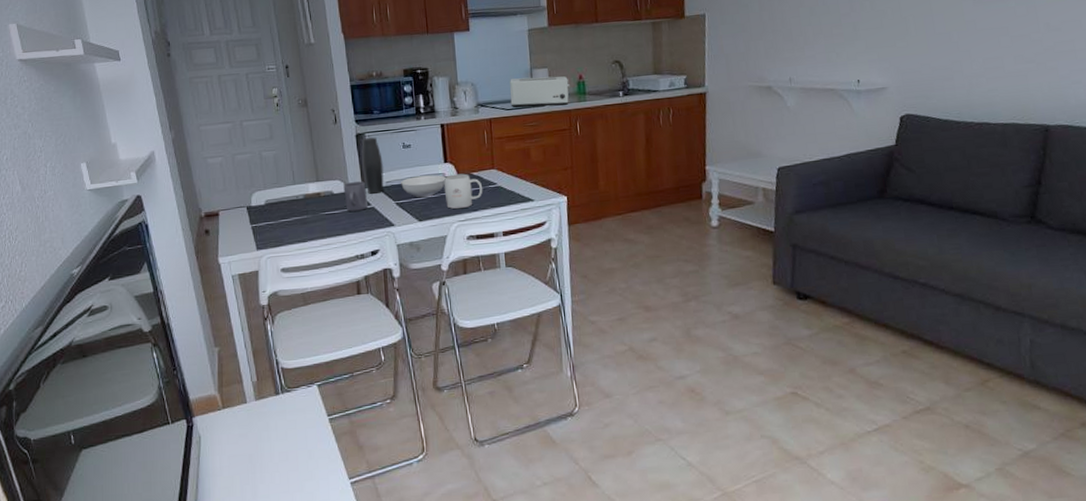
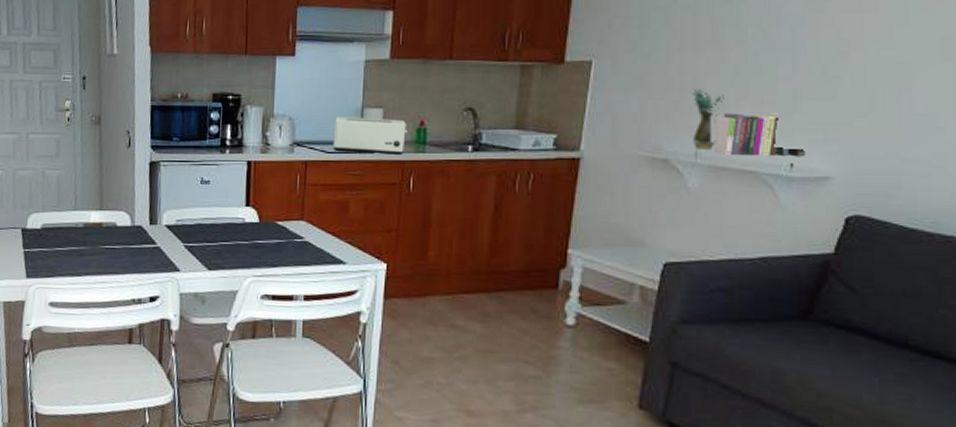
cup: present [343,181,369,212] -> none [128,215,154,249]
vase: present [361,137,384,194] -> none [152,167,176,232]
bowl: present [401,175,446,198] -> none [193,218,245,244]
mug: present [444,173,483,210] -> none [241,221,287,262]
vase: none [782,29,805,77] -> present [691,88,724,150]
books: none [801,42,867,79] -> present [713,113,805,157]

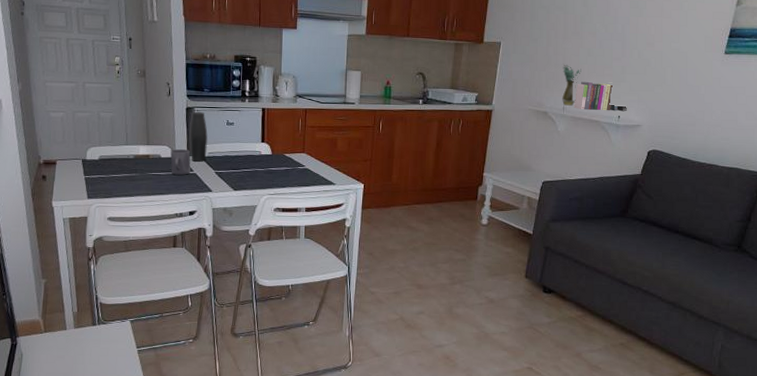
cup: none [128,215,154,249] -> present [170,149,191,175]
vase: none [152,167,176,232] -> present [189,112,208,162]
toaster: present [333,117,408,154] -> none [325,76,378,105]

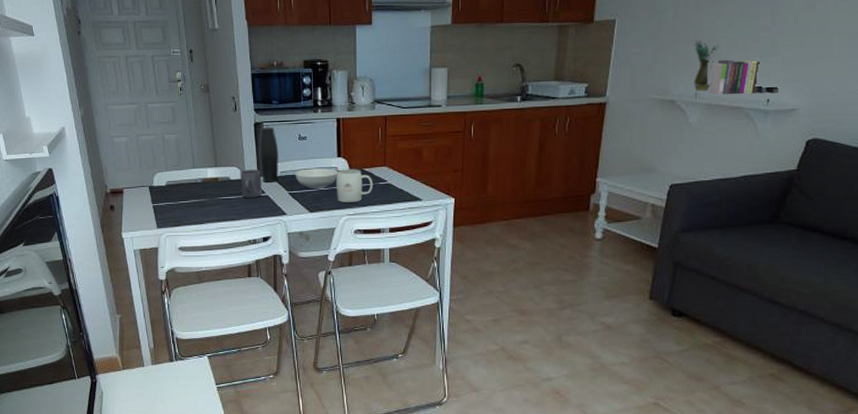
bowl: none [222,151,261,171] -> present [295,168,338,190]
mug: none [259,153,293,184] -> present [336,169,373,203]

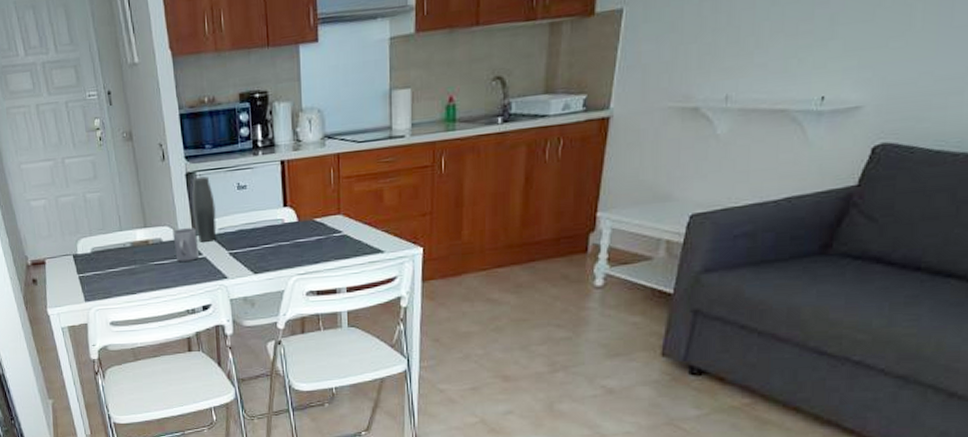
bowl: present [295,168,338,190] -> none [235,221,285,248]
mug: present [336,169,373,203] -> none [282,219,327,261]
vase: present [693,40,719,91] -> none [723,26,759,93]
books: present [709,58,779,95] -> none [744,43,838,96]

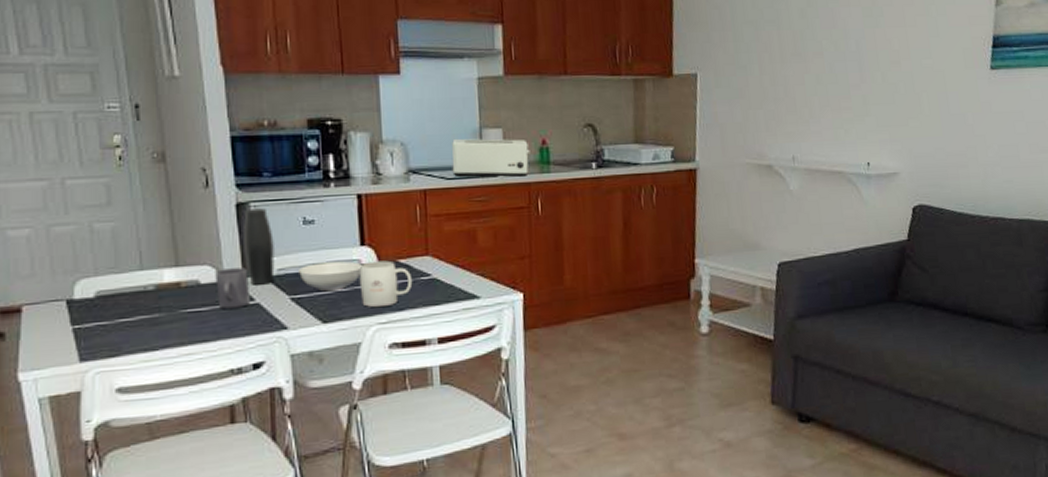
bowl: none [235,221,285,248] -> present [299,261,362,292]
mug: none [282,219,327,261] -> present [359,260,413,308]
toaster: none [363,98,437,139] -> present [451,138,530,177]

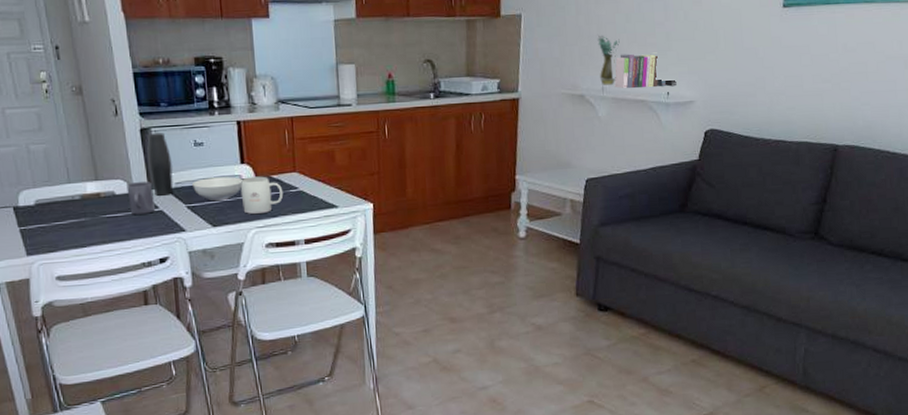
toaster: present [451,138,530,177] -> none [313,73,379,106]
vase: none [785,97,811,154] -> present [597,35,620,85]
books: none [806,117,878,159] -> present [614,52,677,89]

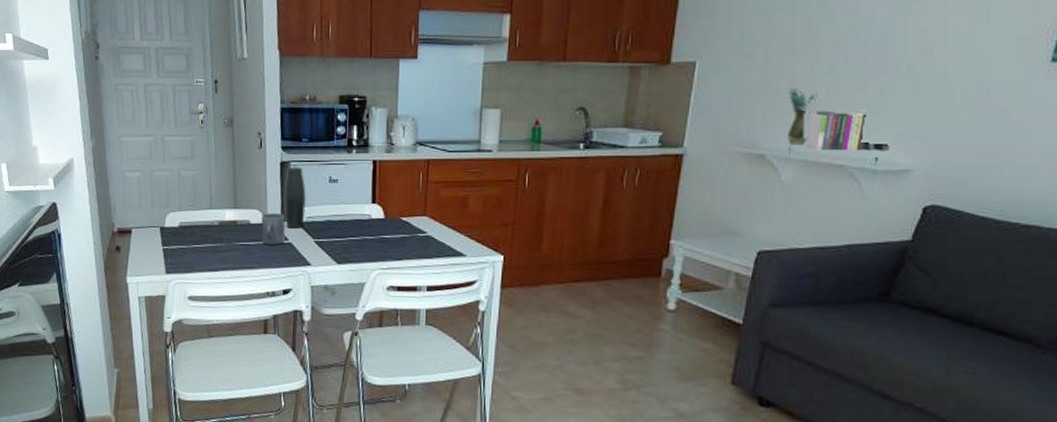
bowl: present [192,176,243,202] -> none [323,215,372,239]
mug: present [240,176,284,215] -> none [368,217,411,256]

